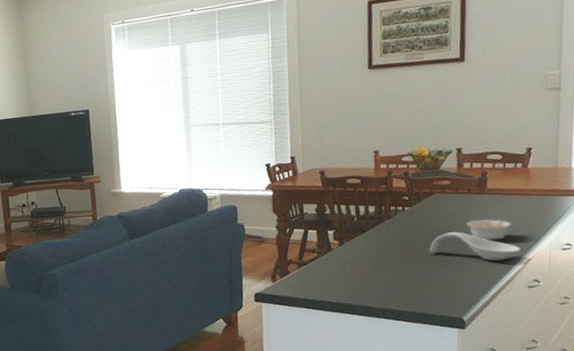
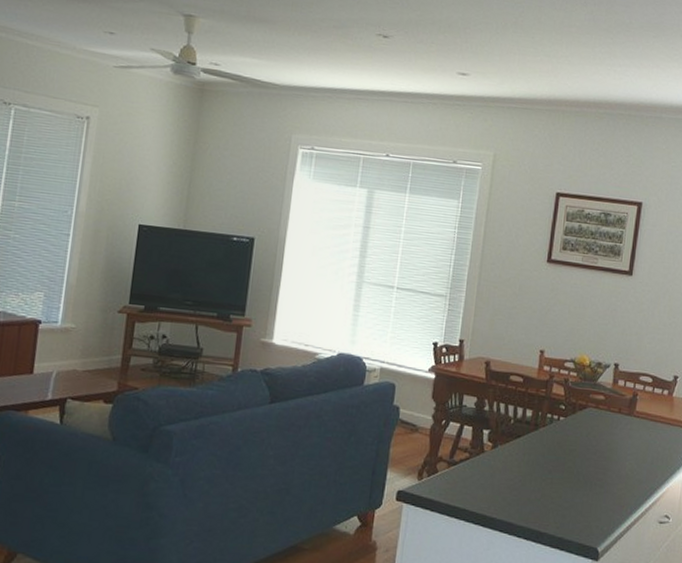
spoon rest: present [429,232,521,261] -> none [576,451,657,491]
legume: present [466,217,512,241] -> none [613,441,653,468]

